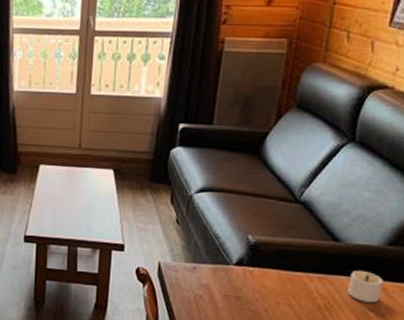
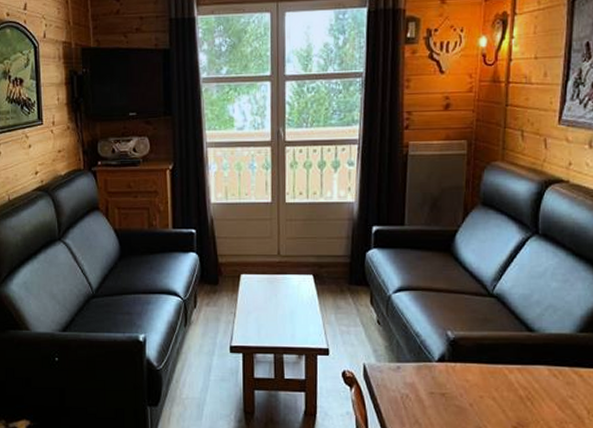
candle: present [347,270,383,303] -> none [546,358,579,390]

